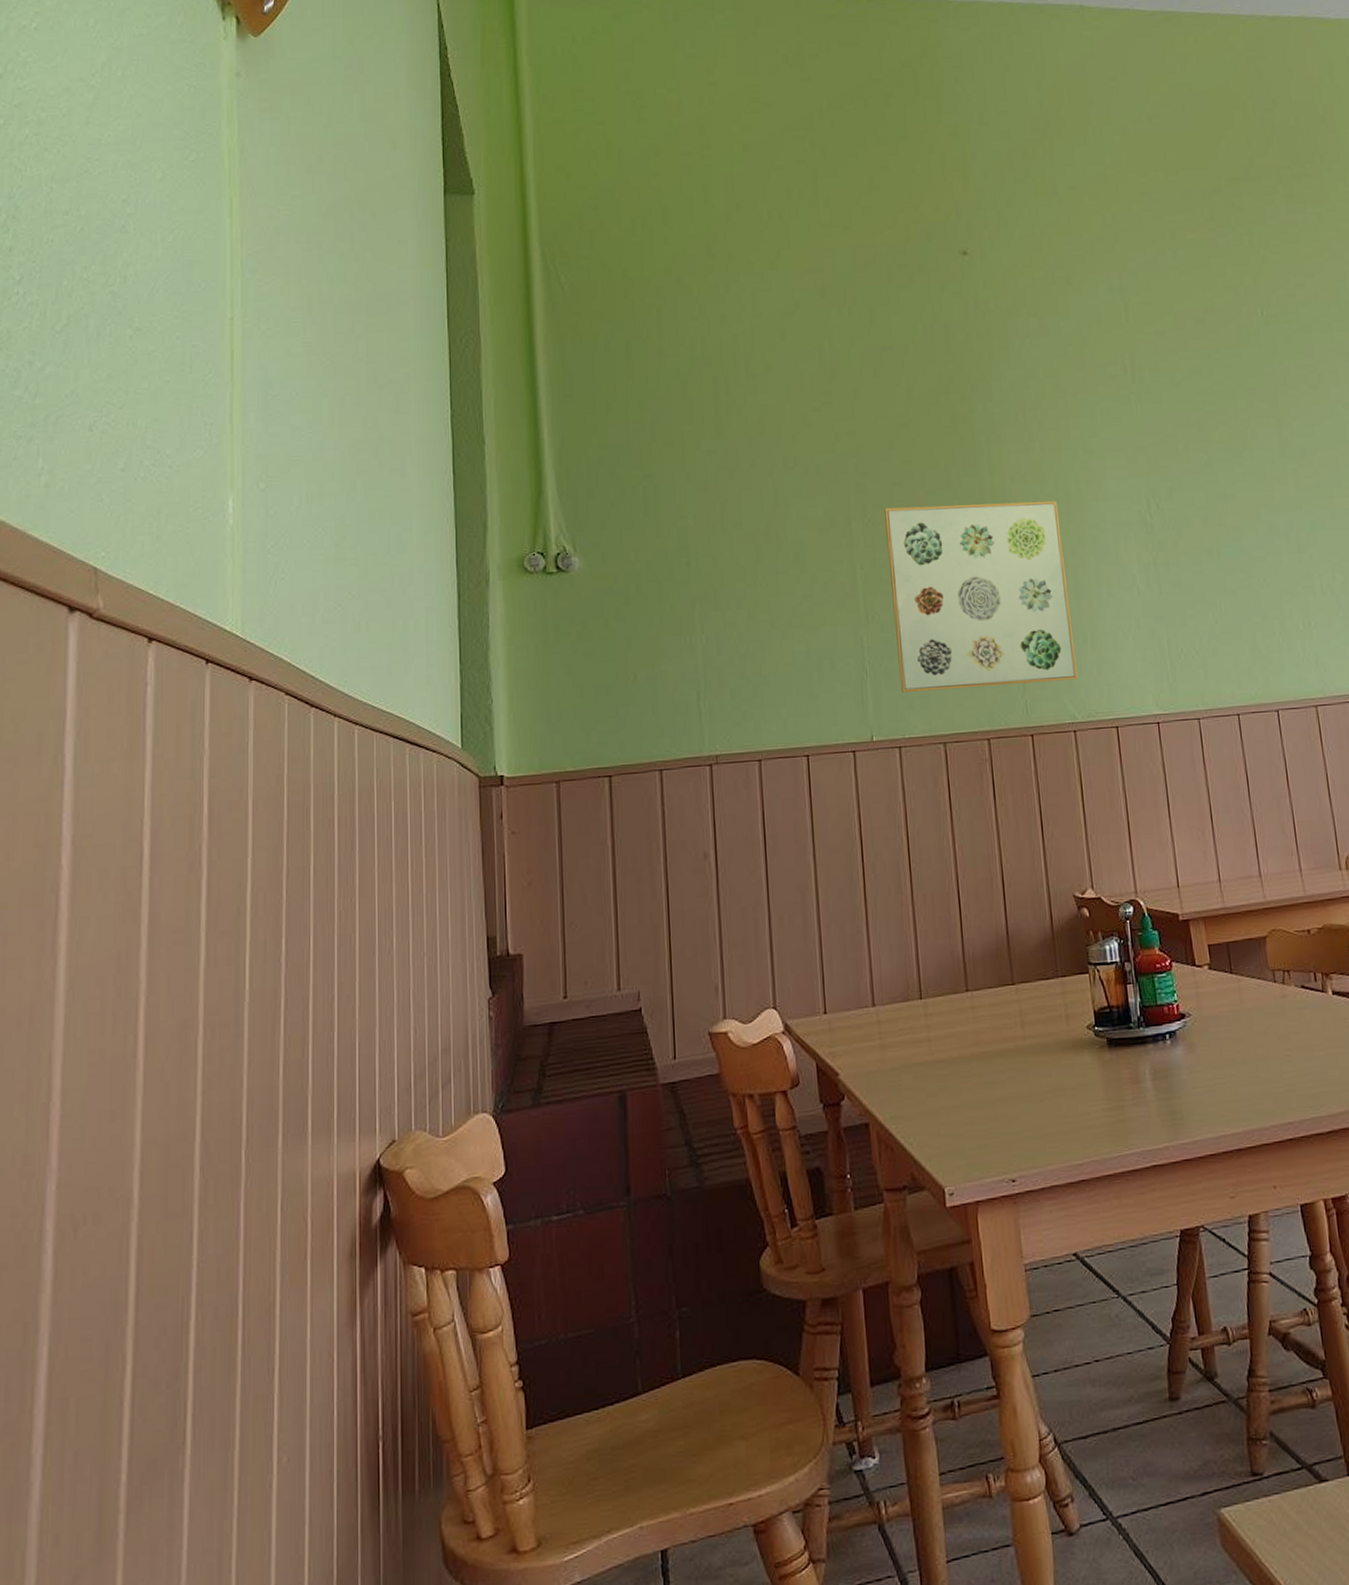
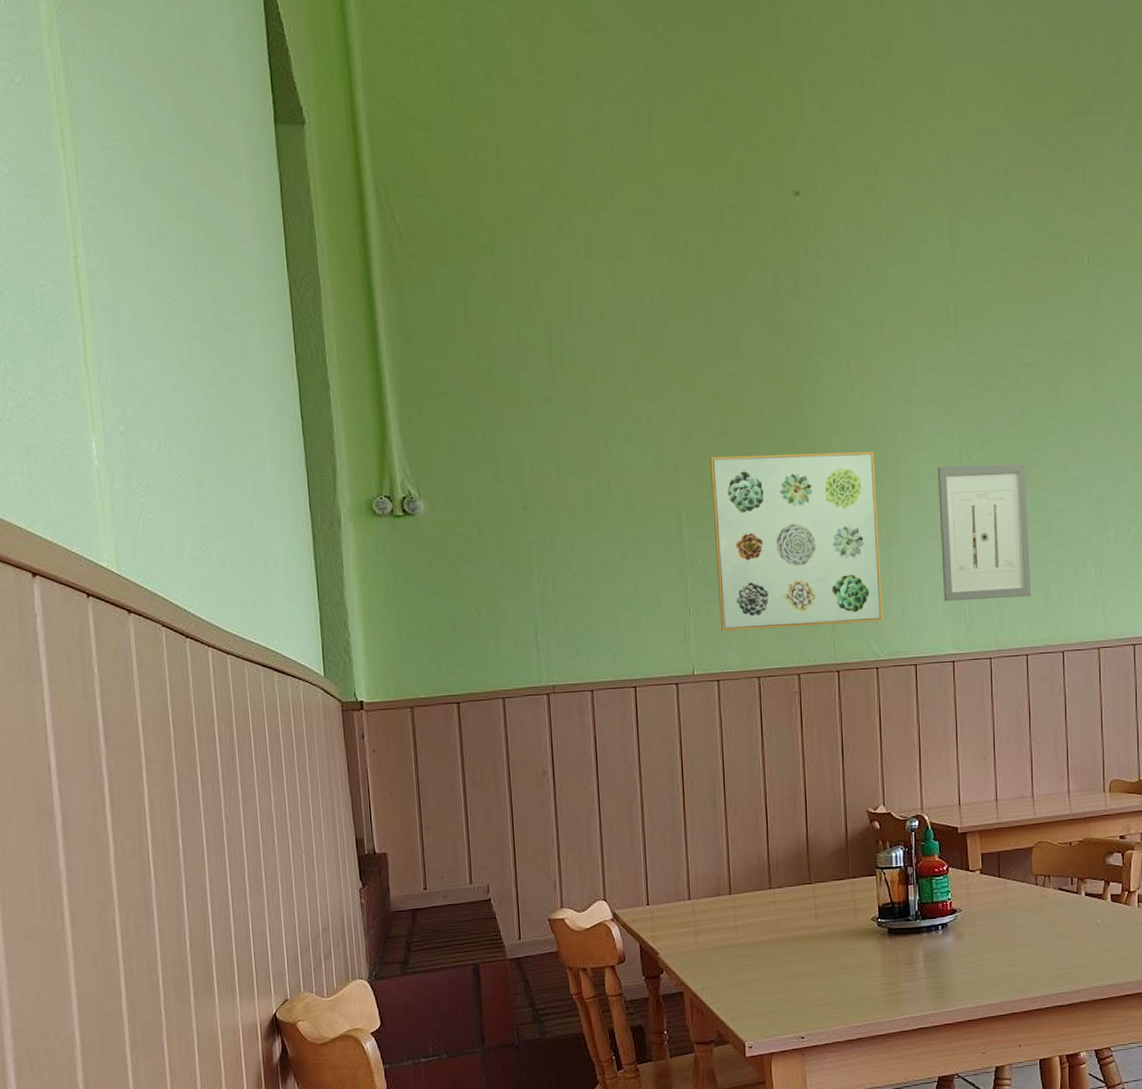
wall art: none [1125,511,1237,658] -> present [938,463,1032,602]

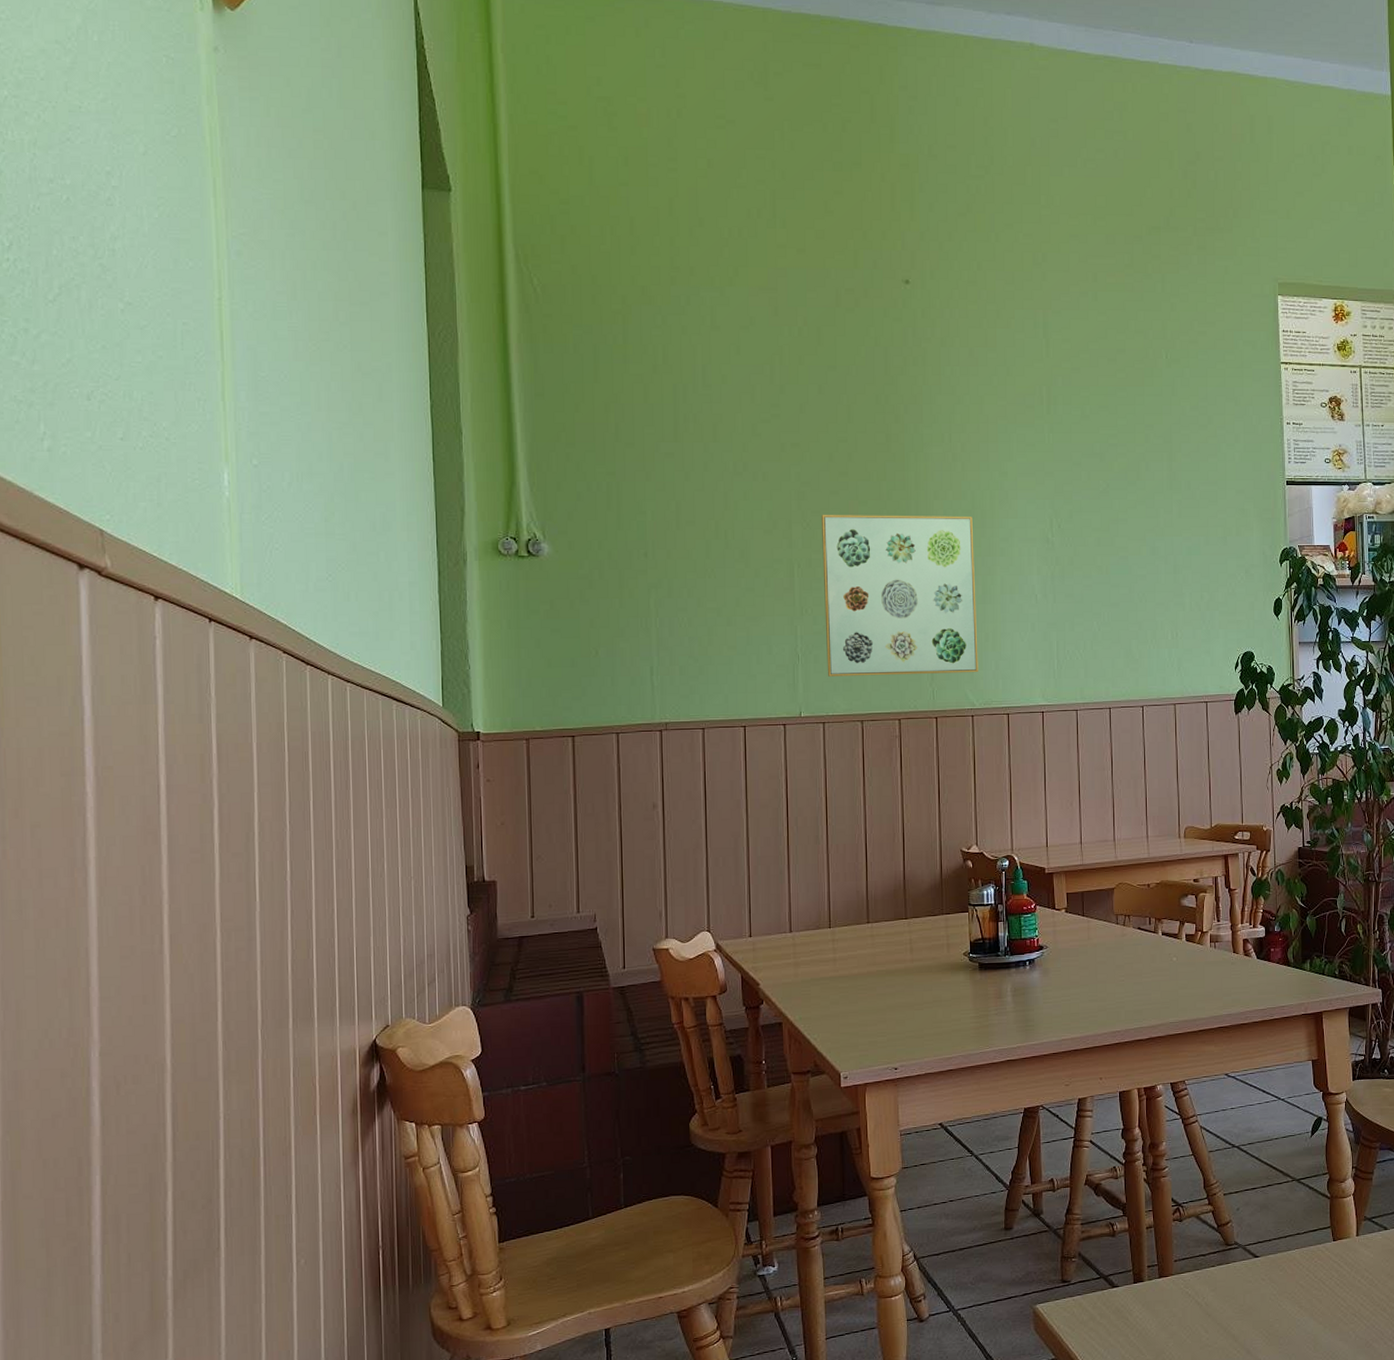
wall art: present [938,463,1032,602] -> none [1031,533,1115,657]

